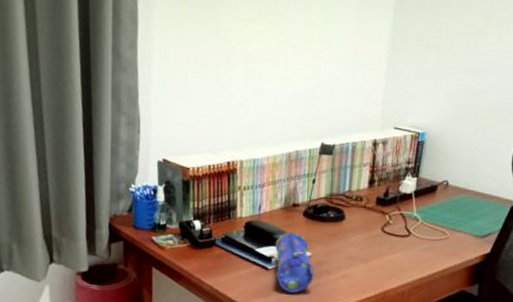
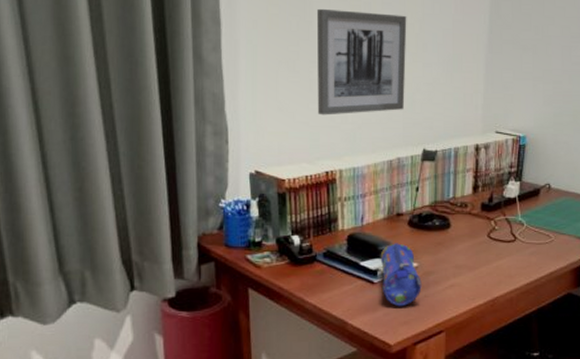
wall art: none [222,7,311,109] -> present [316,8,407,115]

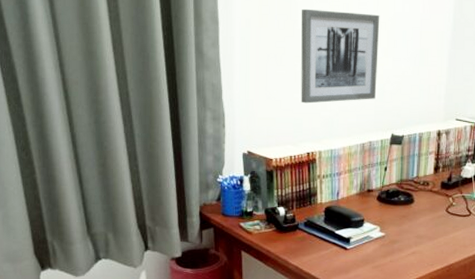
pencil case: present [380,243,422,307] -> none [352,215,388,270]

